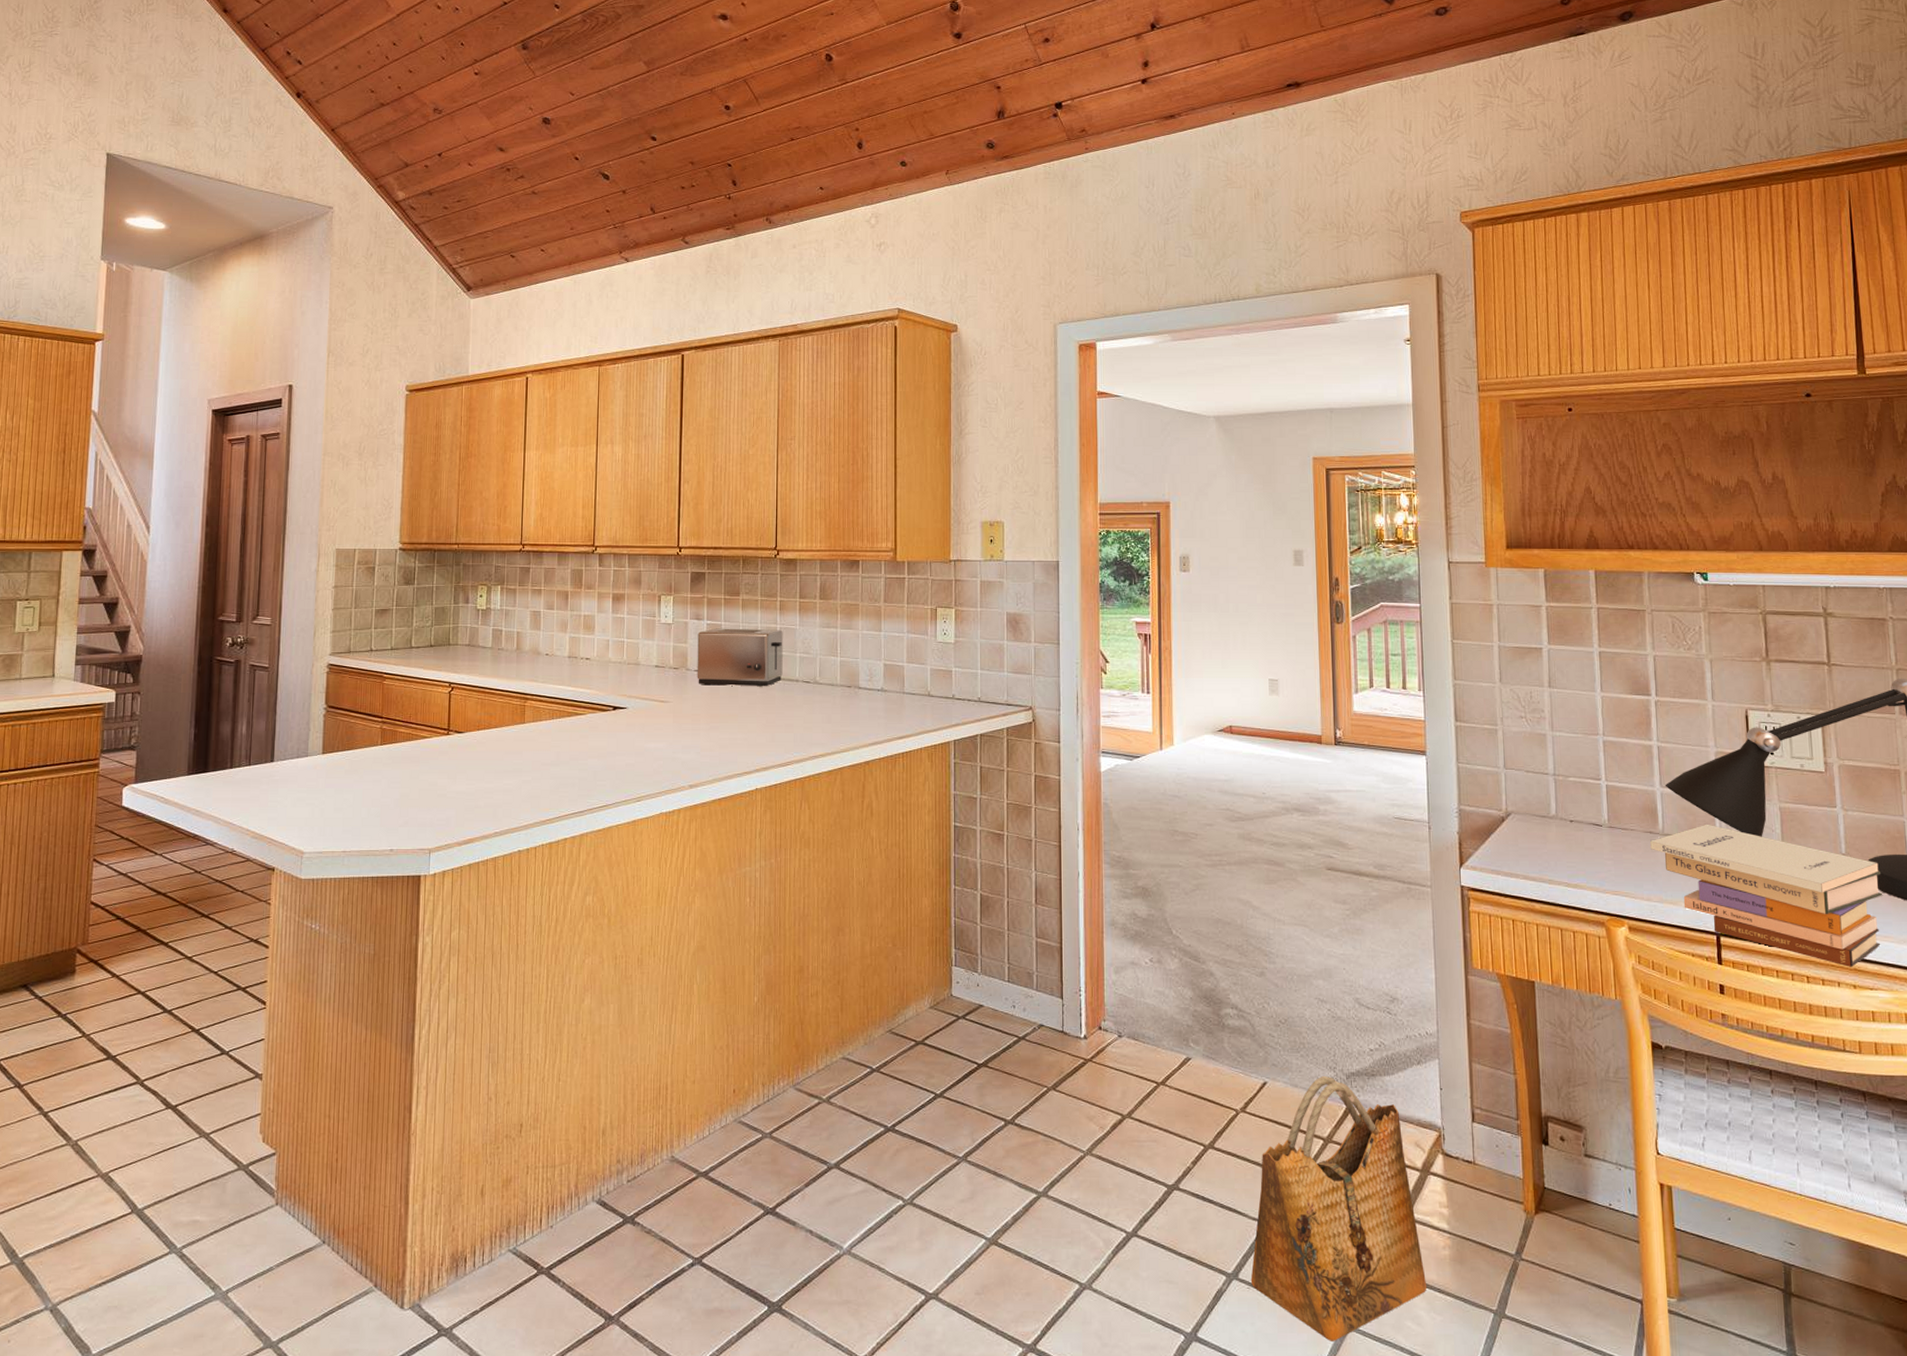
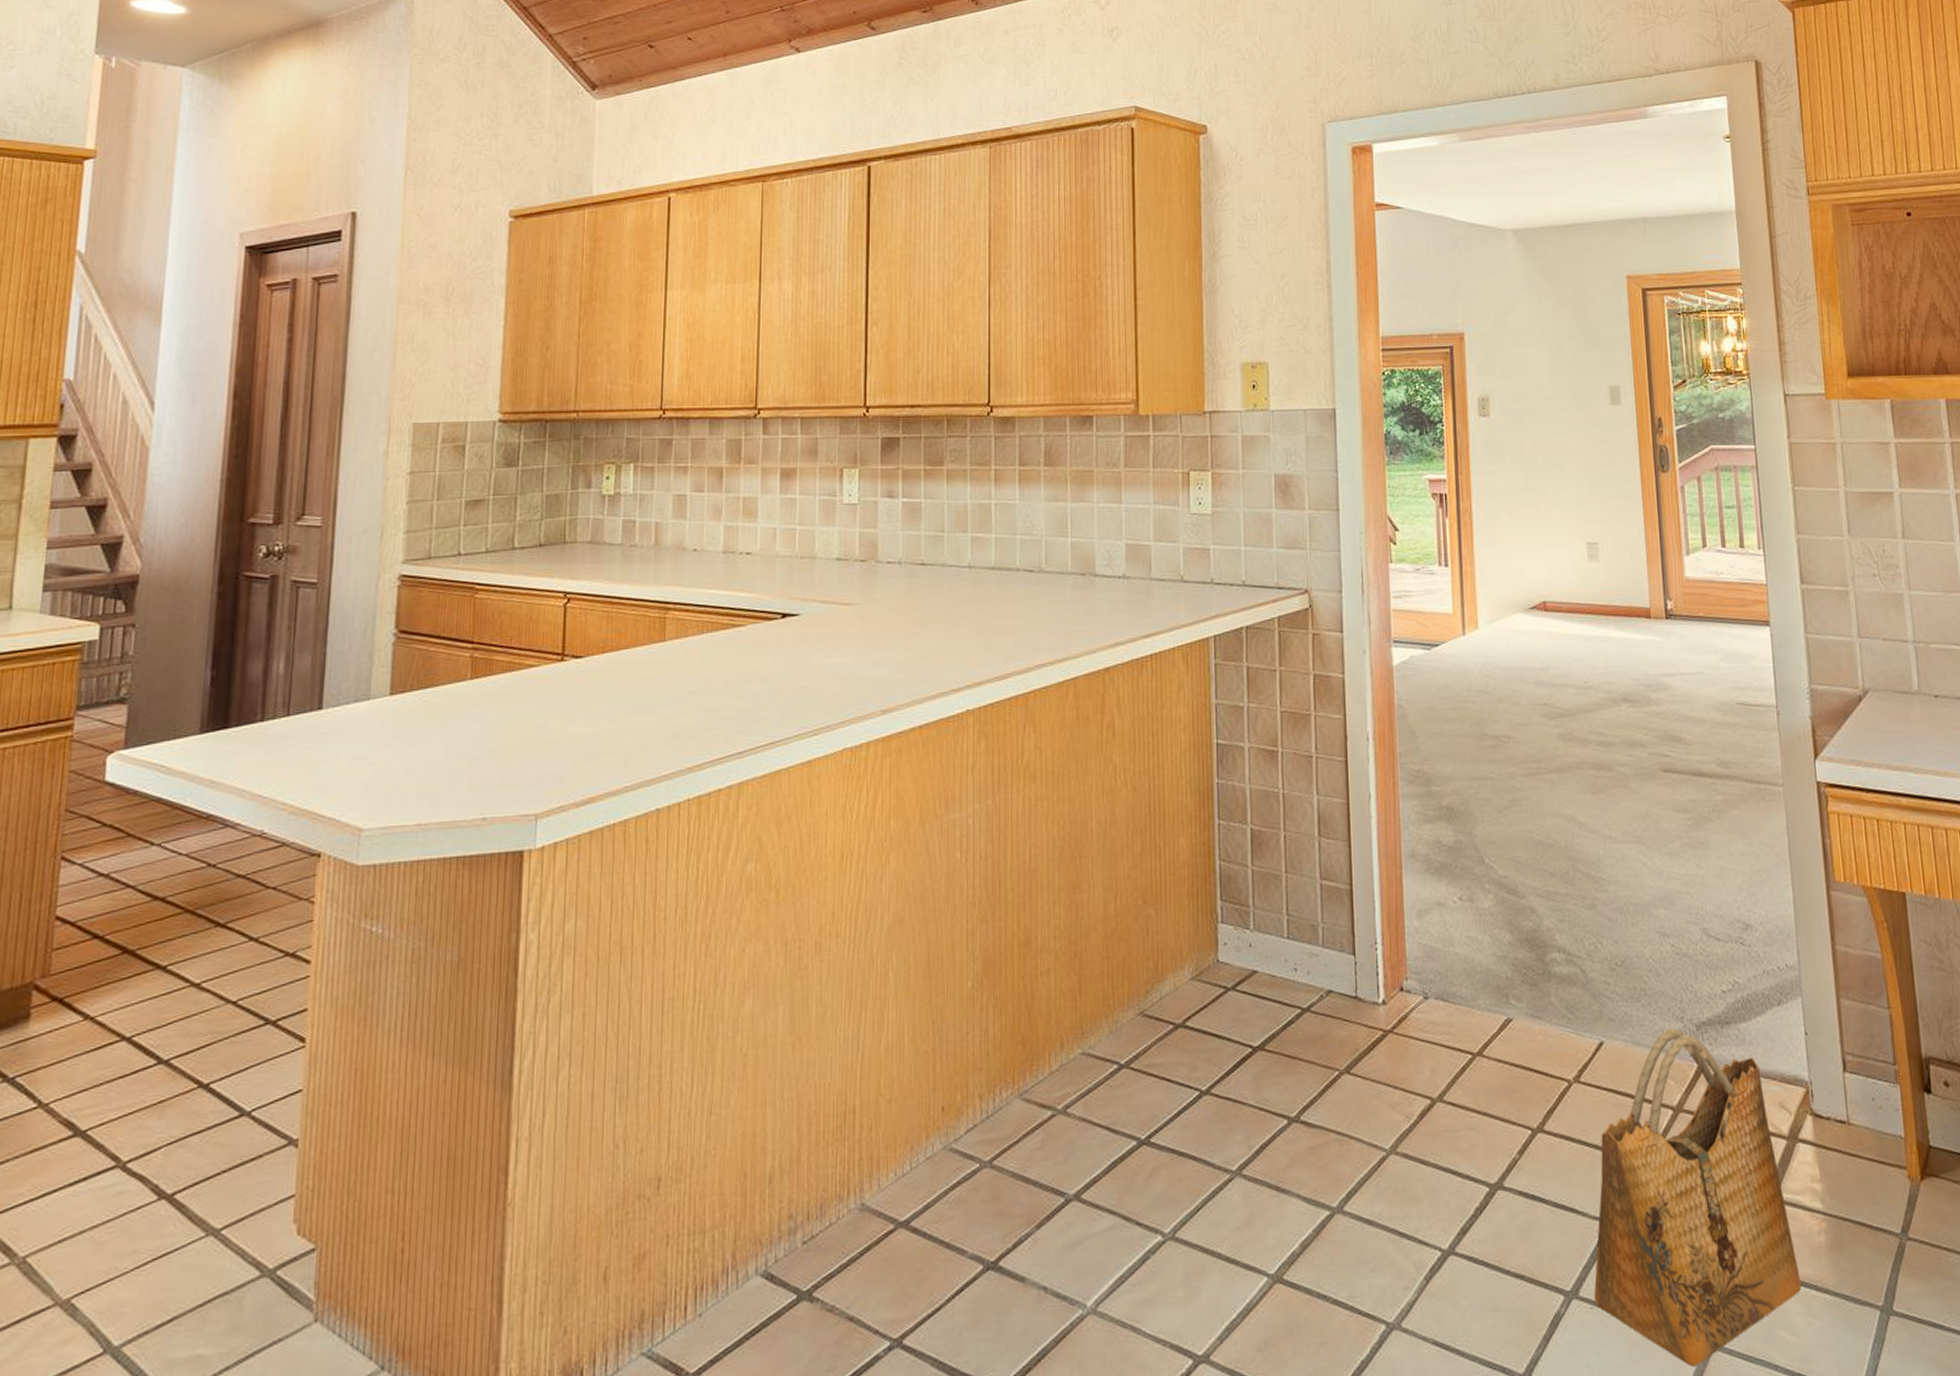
toaster: present [697,628,783,687] -> none [890,506,999,581]

